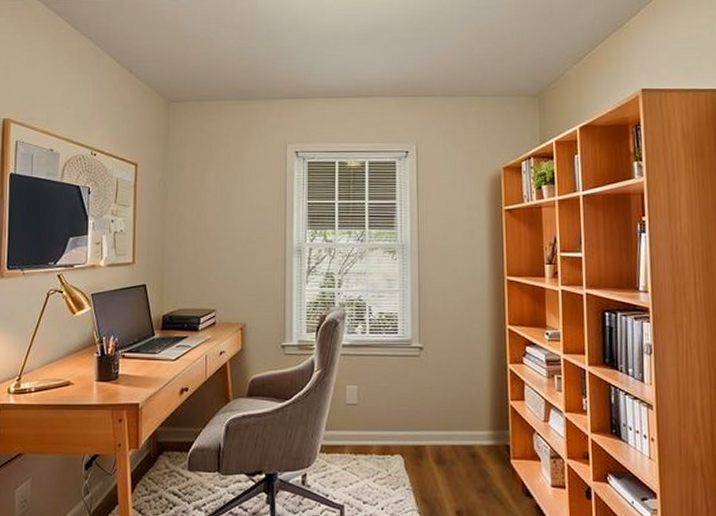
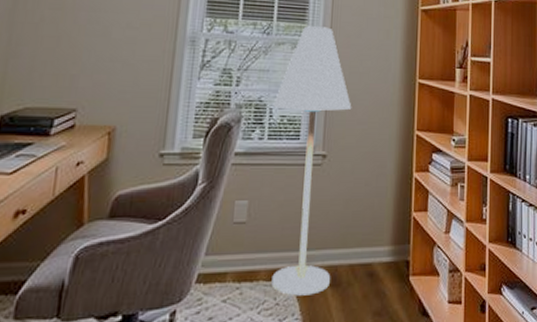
floor lamp: none [371,232,444,470] -> present [271,26,352,296]

